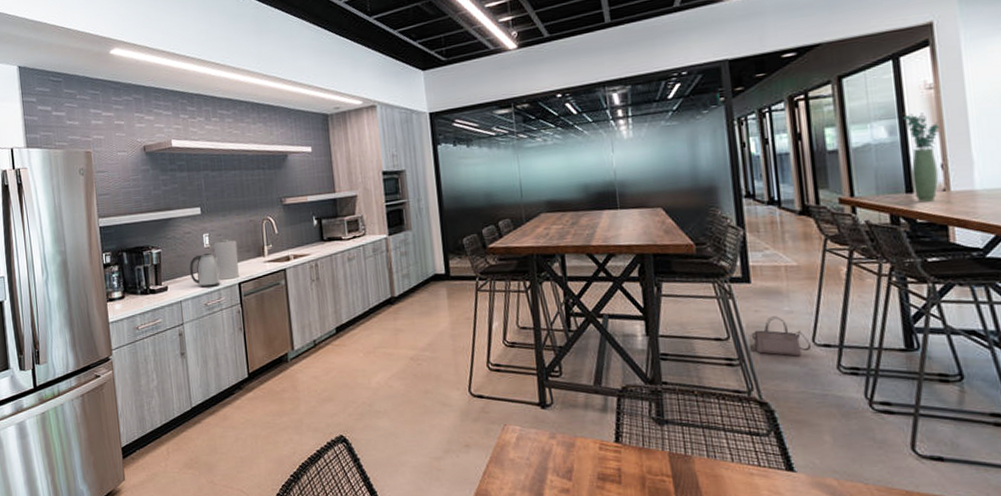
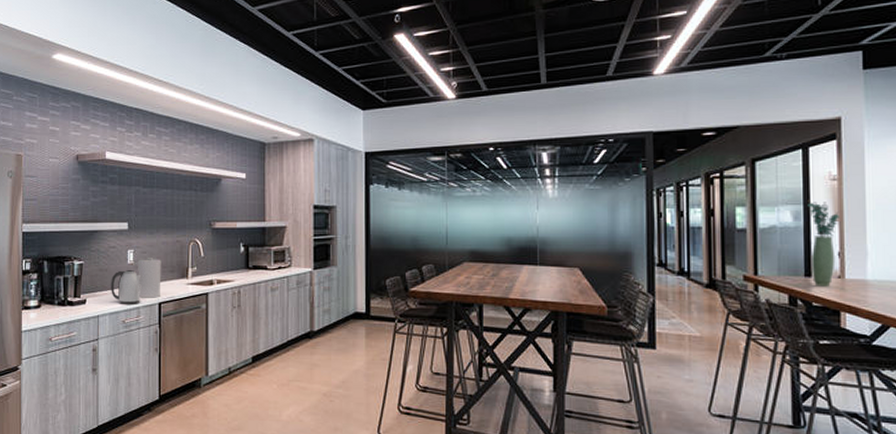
handbag: present [750,316,812,357] -> none [650,383,707,424]

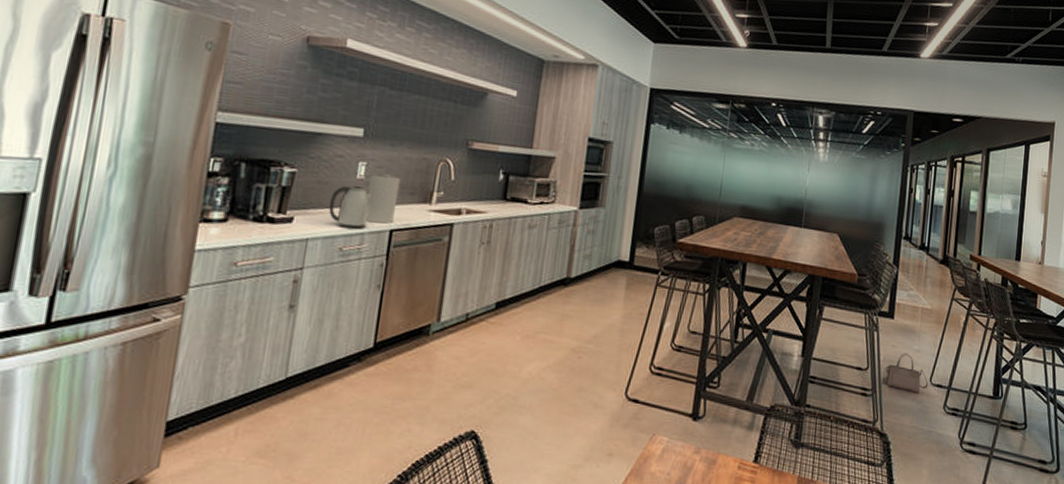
handbag: none [650,383,707,424] -> present [882,353,929,393]
vase: present [807,199,839,287] -> none [1020,191,1046,271]

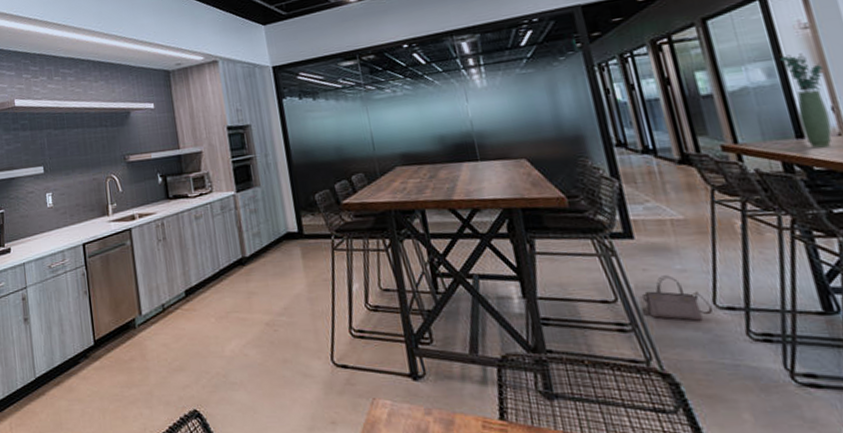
kettle: present [329,185,371,230] -> none [32,213,64,250]
paper towel holder: present [365,174,401,224] -> none [57,199,83,241]
vase: none [1020,191,1046,271] -> present [779,53,833,149]

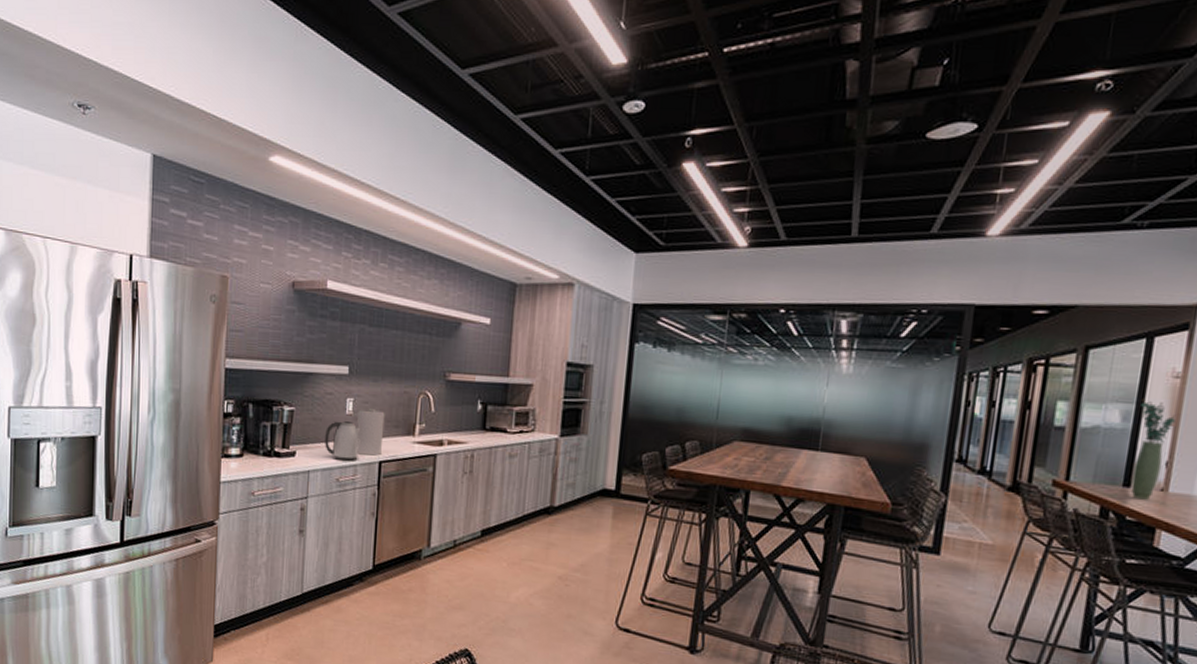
kettle: none [32,213,64,250] -> present [325,421,360,462]
paper towel holder: none [57,199,83,241] -> present [357,409,385,456]
handbag: present [641,275,714,321] -> none [923,594,987,640]

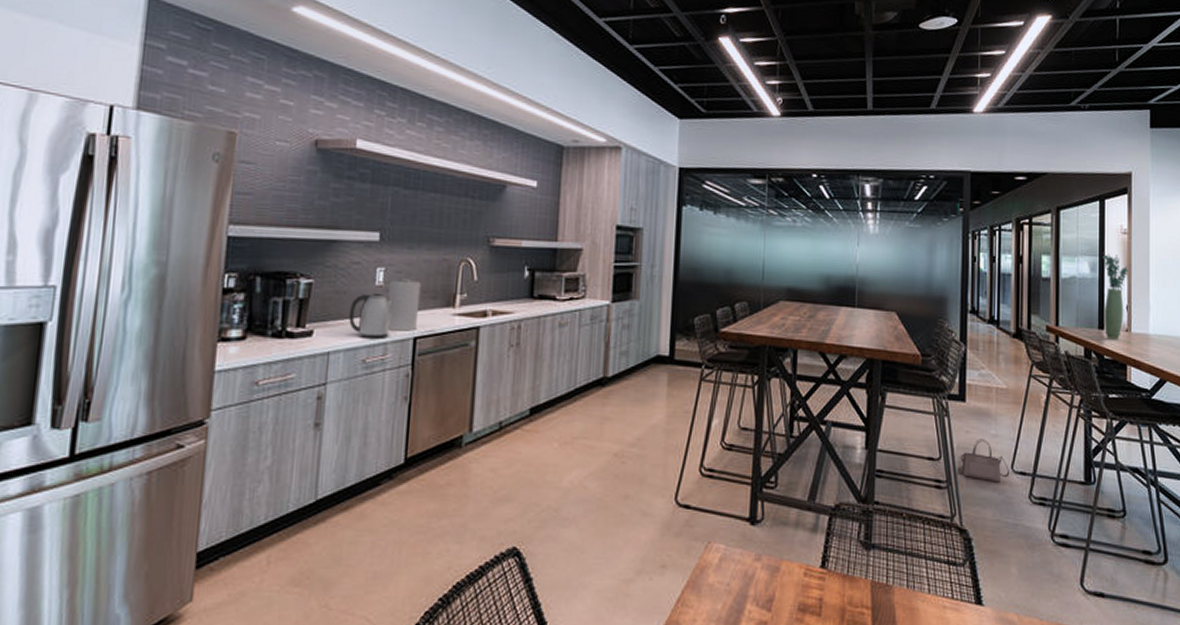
handbag: none [923,594,987,640] -> present [958,439,1010,483]

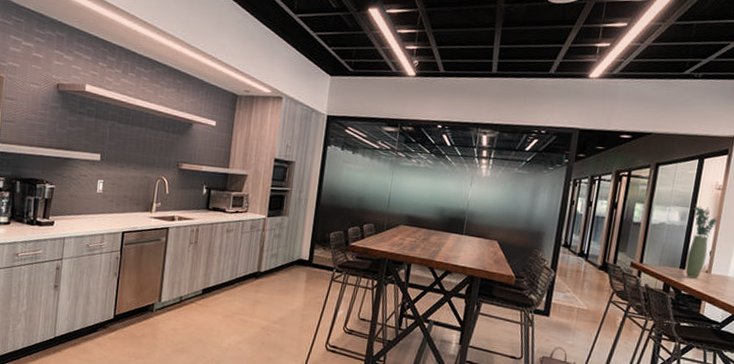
kettle: present [349,293,392,340] -> none [78,198,108,232]
paper towel holder: present [388,279,421,332] -> none [104,189,129,228]

